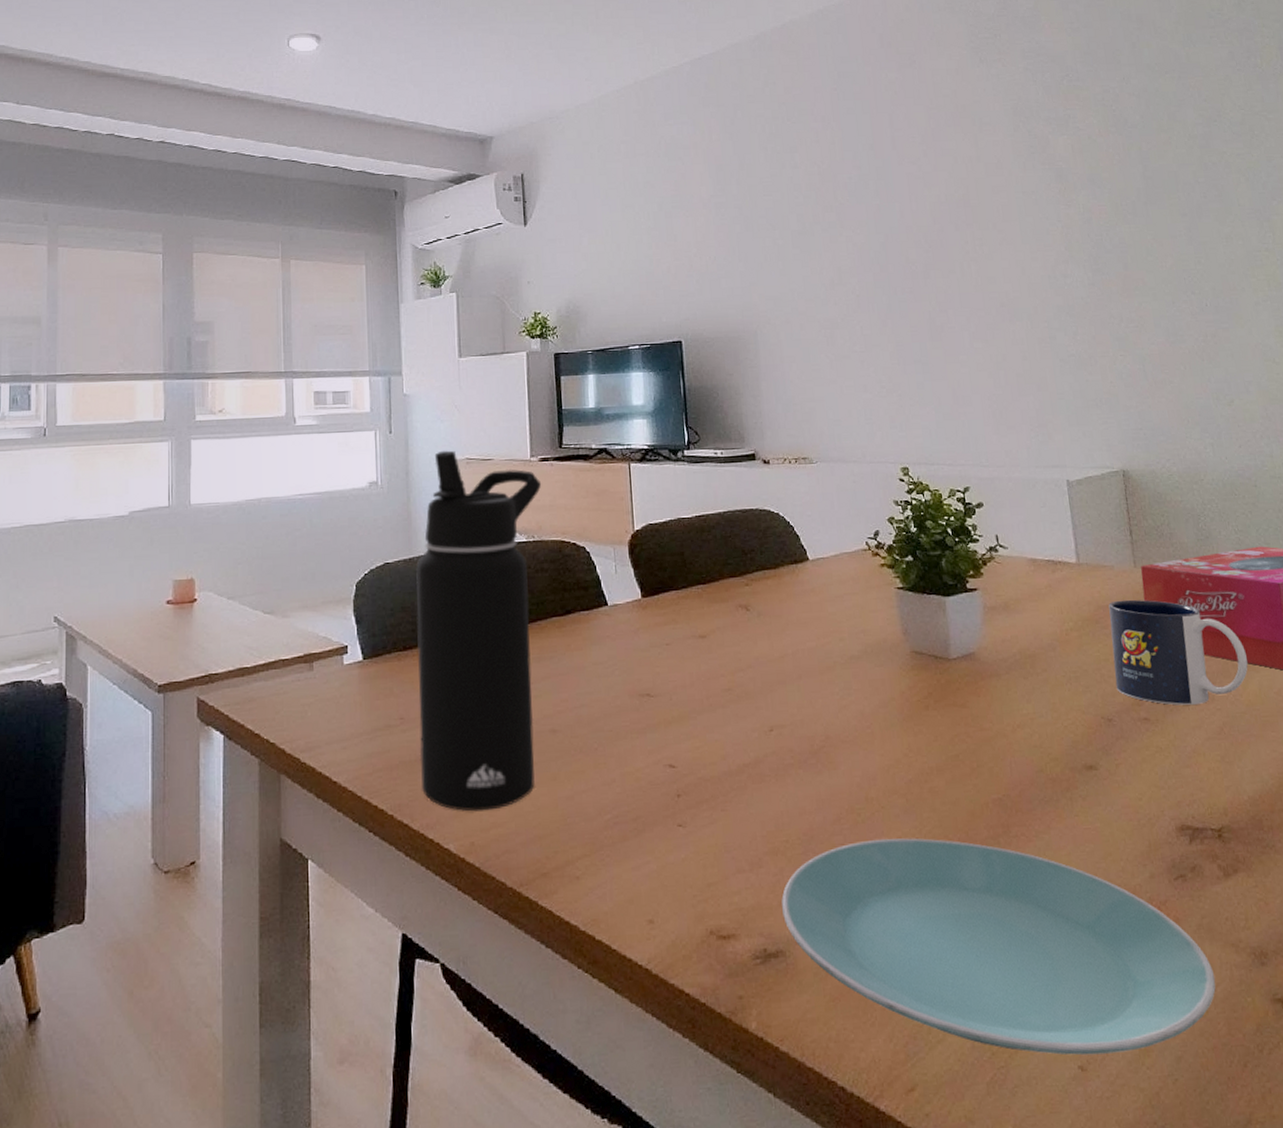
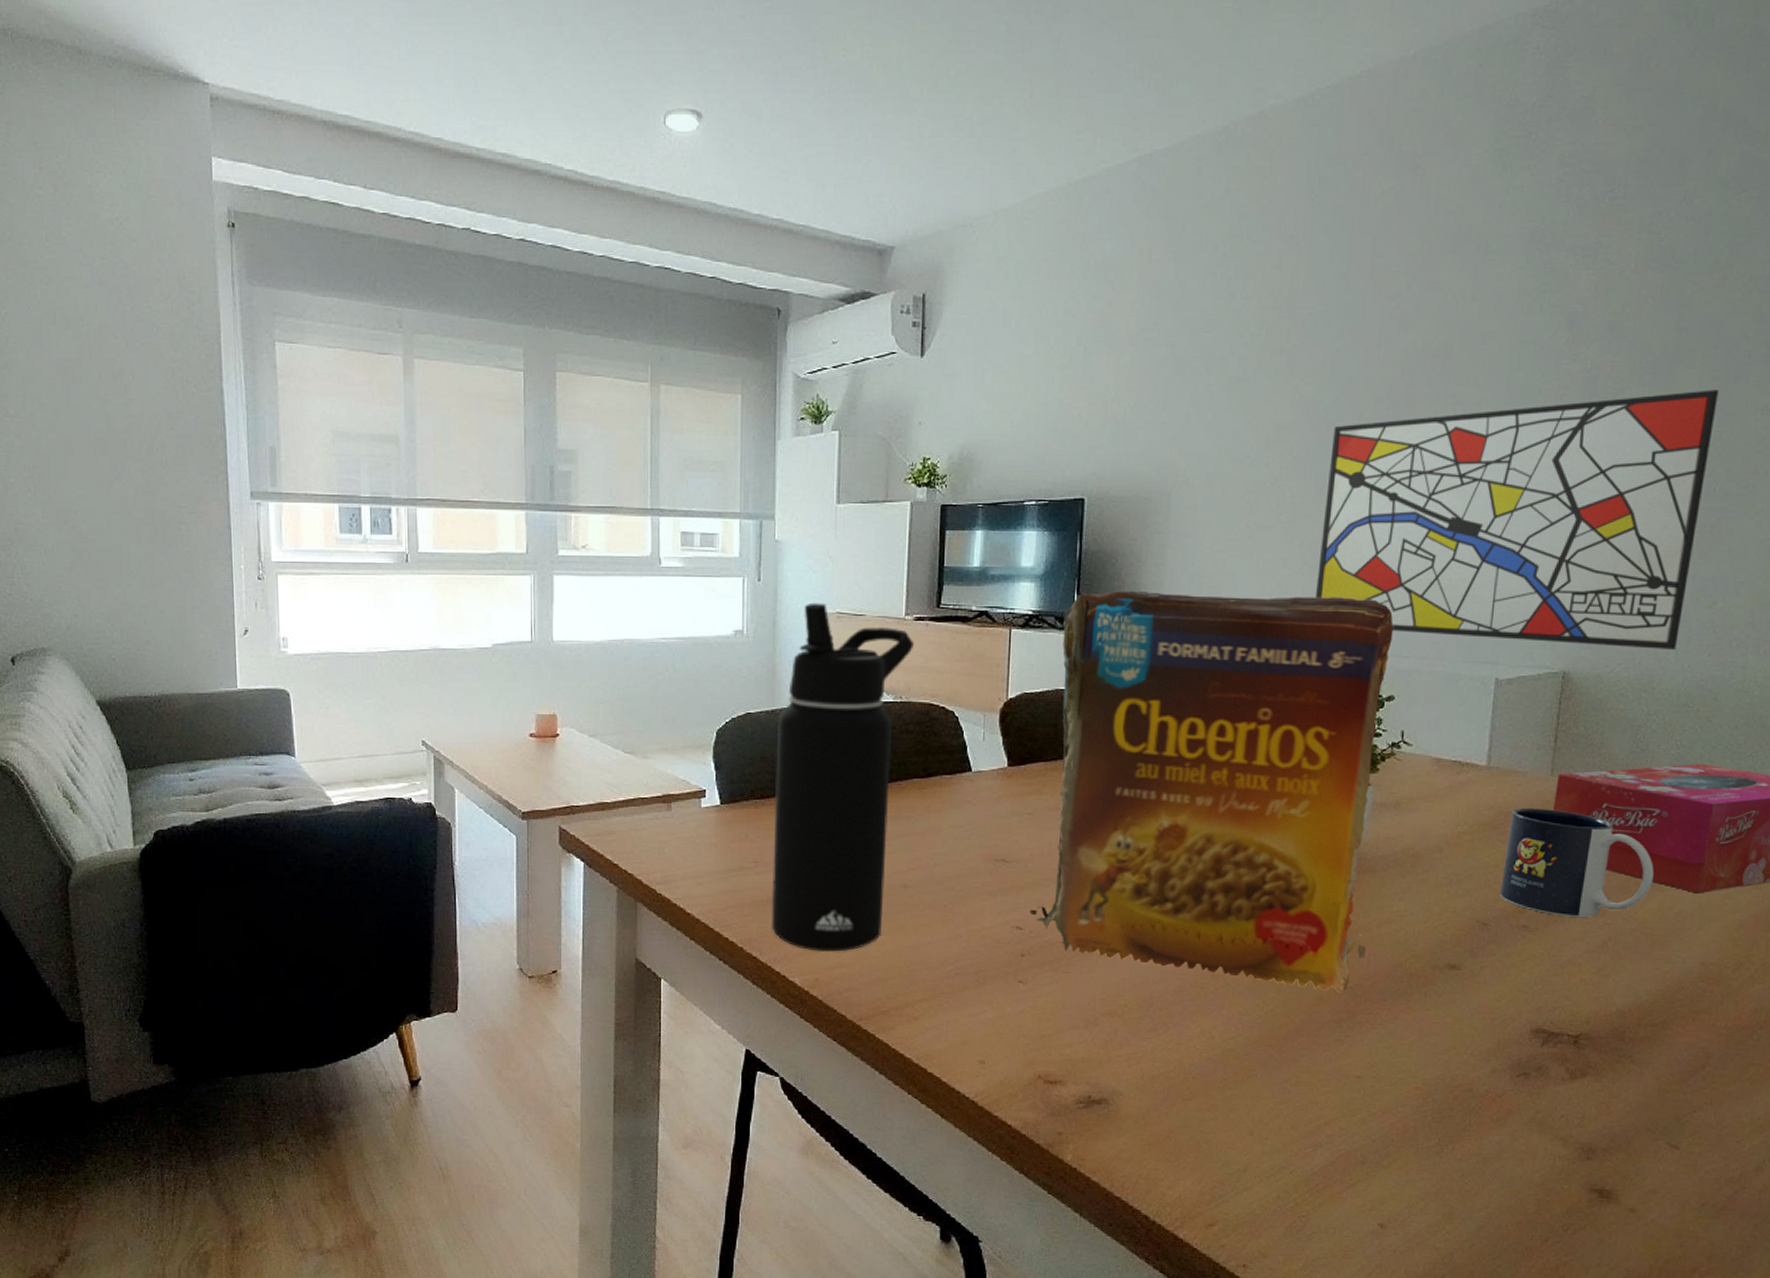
cereal box: none [677,415,1007,806] -> present [1029,591,1394,993]
plate: present [781,838,1216,1056] -> none [1111,1012,1536,1217]
wall art: none [886,224,1211,445] -> present [1315,389,1719,650]

